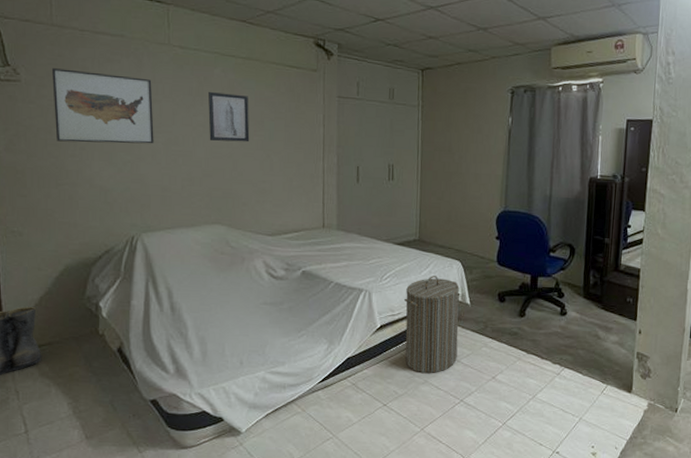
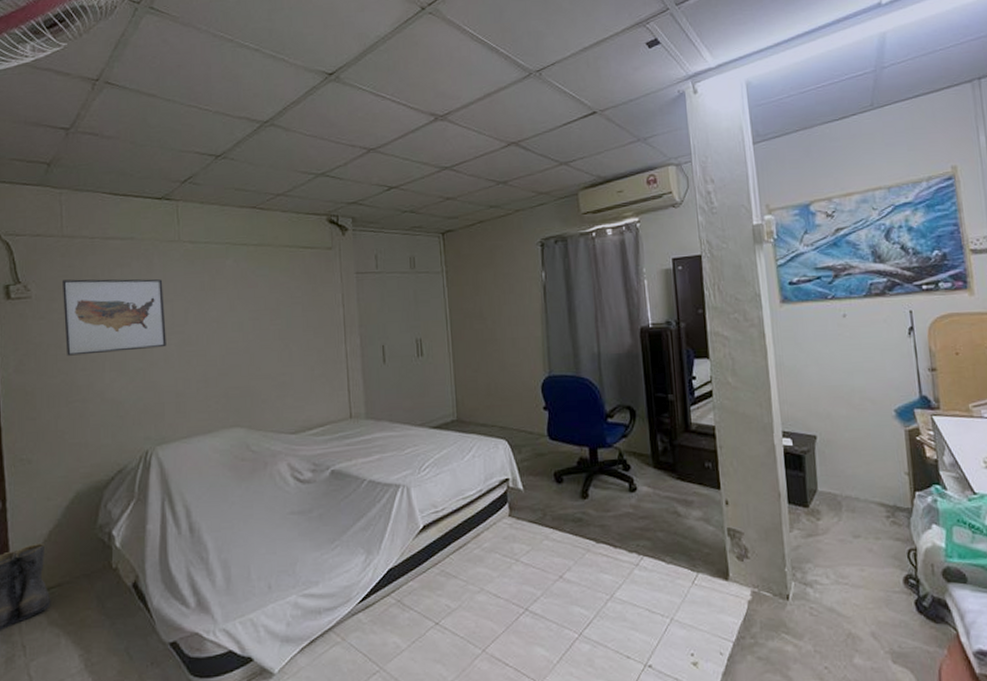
wall art: present [208,91,250,142] -> none [221,283,266,336]
laundry hamper: present [403,276,460,374] -> none [446,460,515,580]

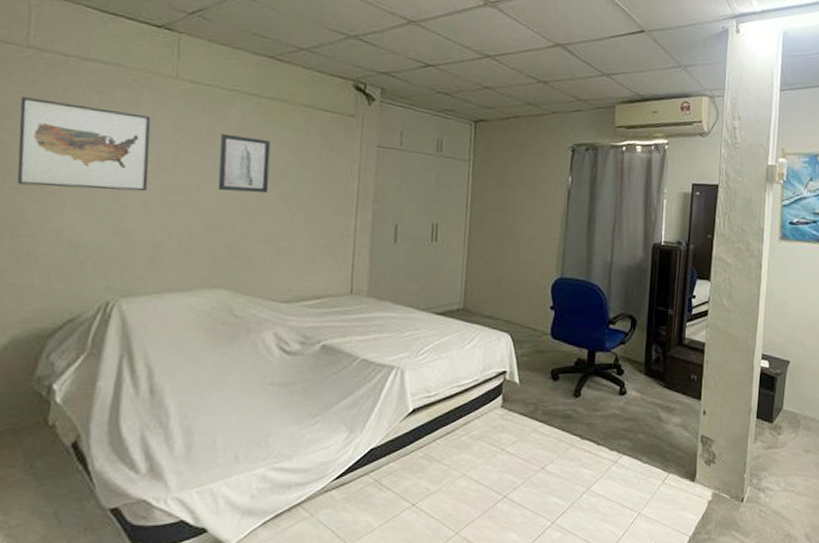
wall art: none [221,283,266,336] -> present [218,133,271,194]

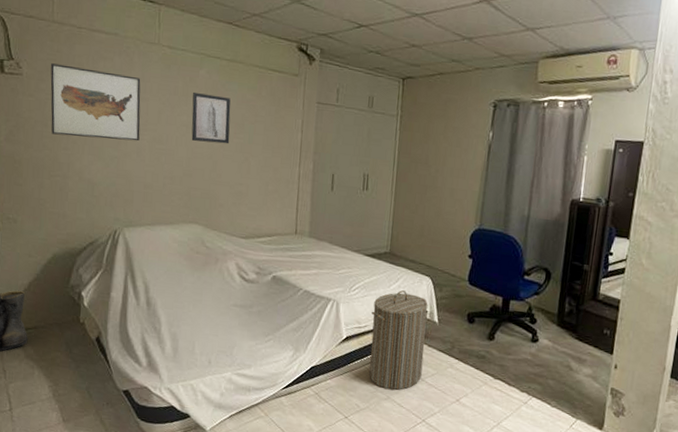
laundry hamper: none [441,350,508,466] -> present [369,290,428,391]

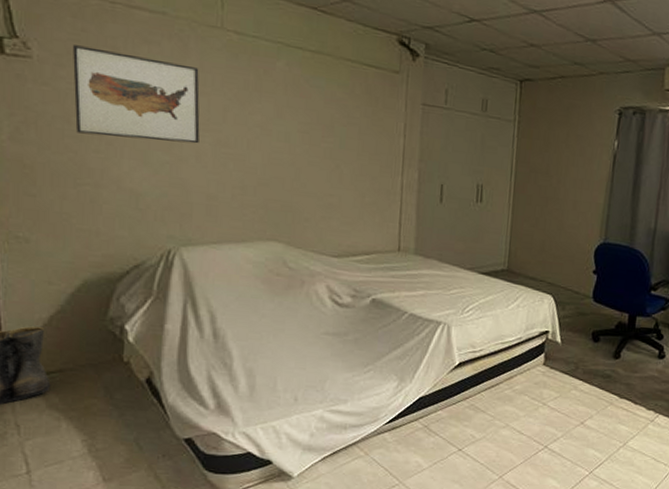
wall art: present [191,92,231,144] -> none [267,87,317,149]
laundry hamper: present [369,290,428,391] -> none [485,310,550,417]

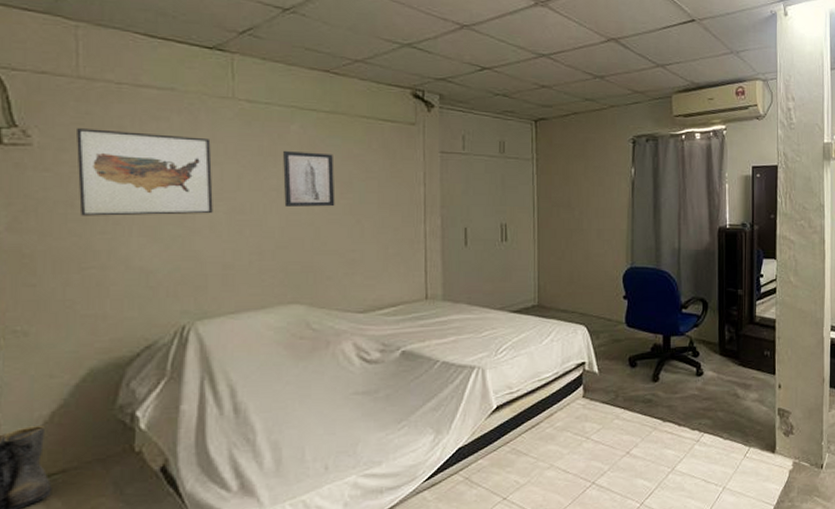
wall art: none [267,87,317,149] -> present [283,150,335,207]

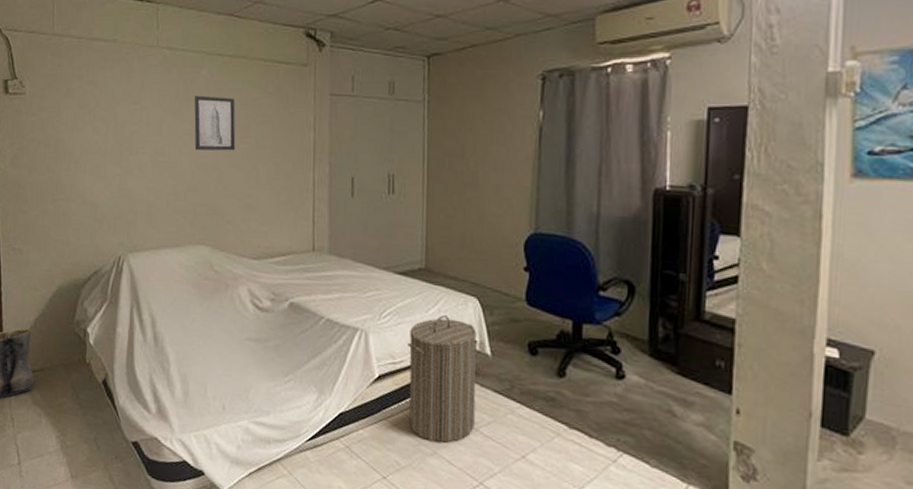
wall art: present [77,128,213,216] -> none [52,79,142,156]
laundry hamper: none [522,344,587,457] -> present [406,315,477,444]

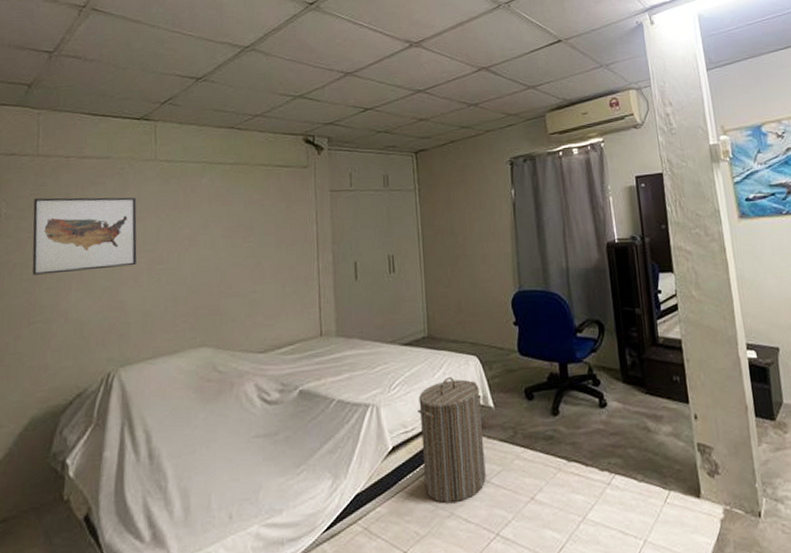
wall art: none [52,79,142,156] -> present [32,197,137,275]
wall art: present [194,95,236,151] -> none [195,201,239,254]

